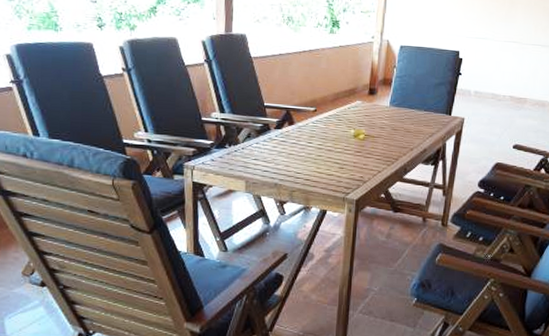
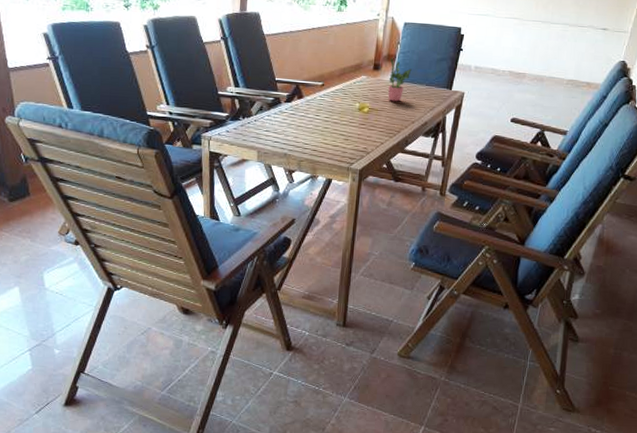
potted plant: none [385,82,409,128] -> present [388,58,412,102]

